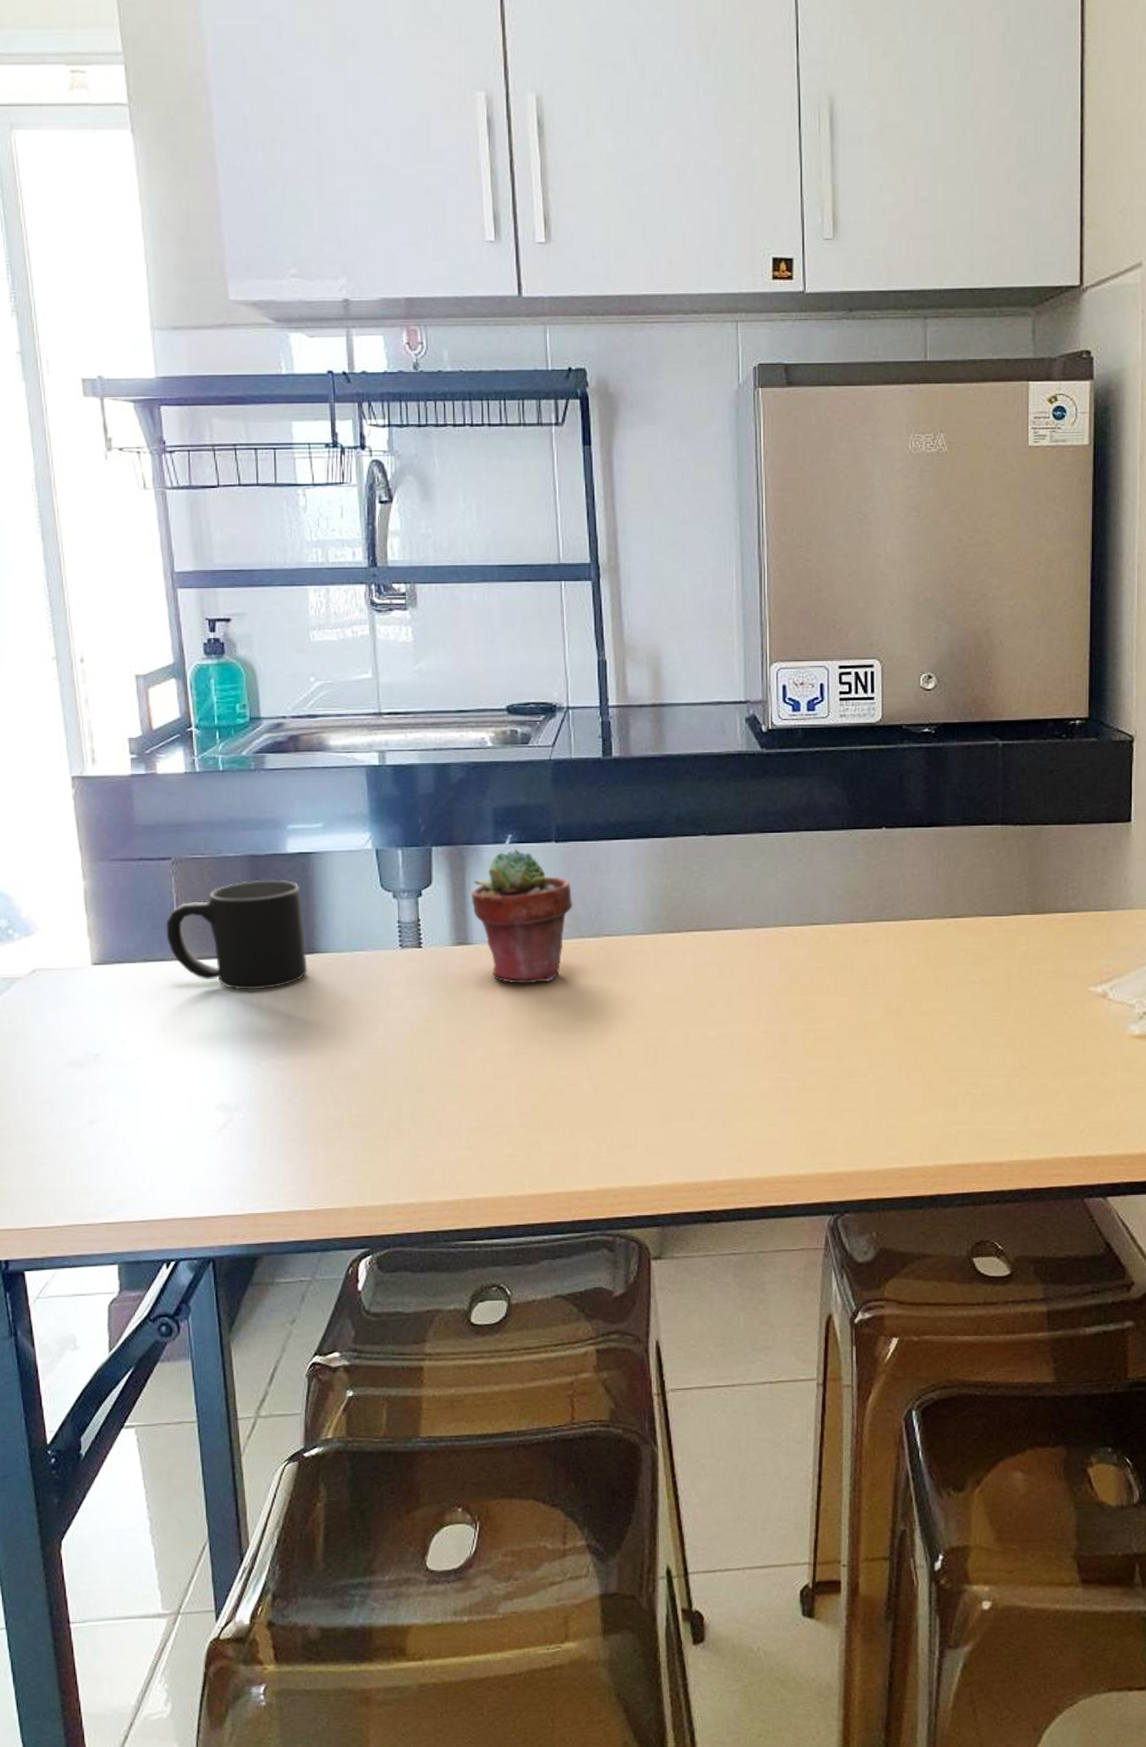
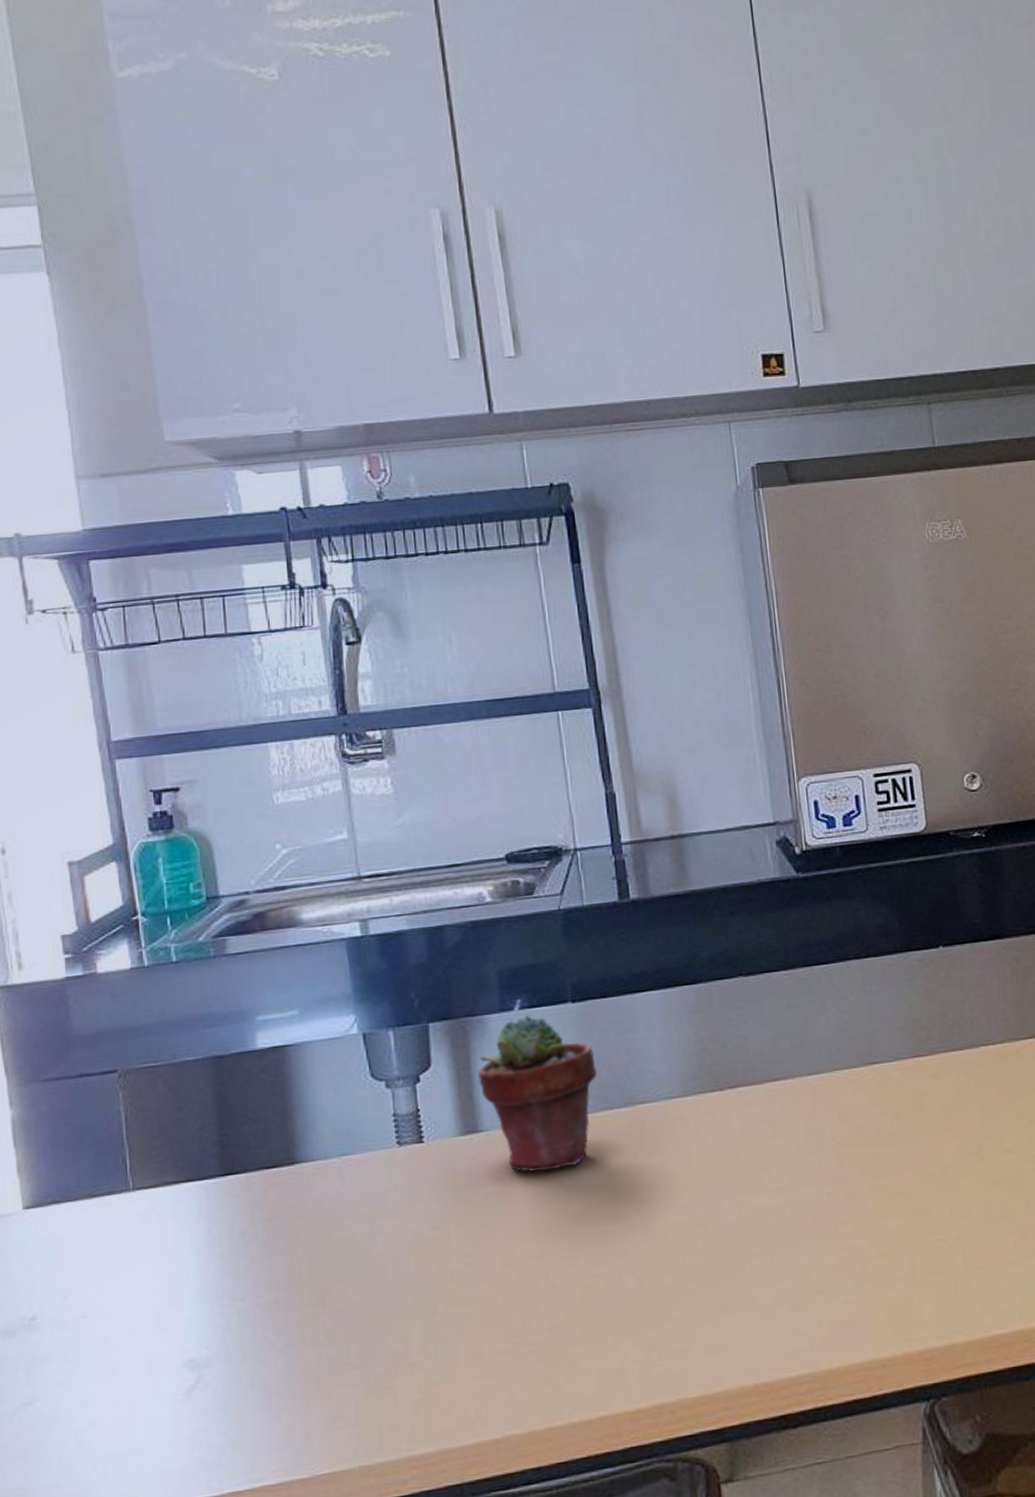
mug: present [166,879,307,990] -> none [113,1081,288,1218]

